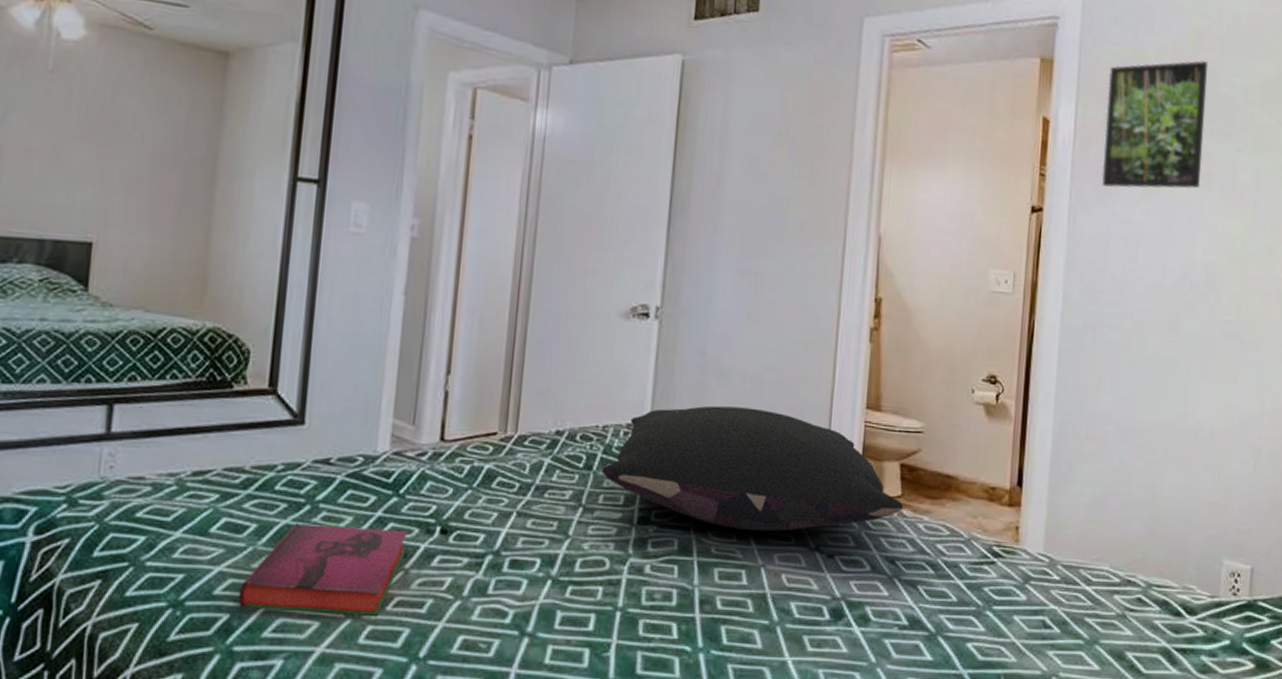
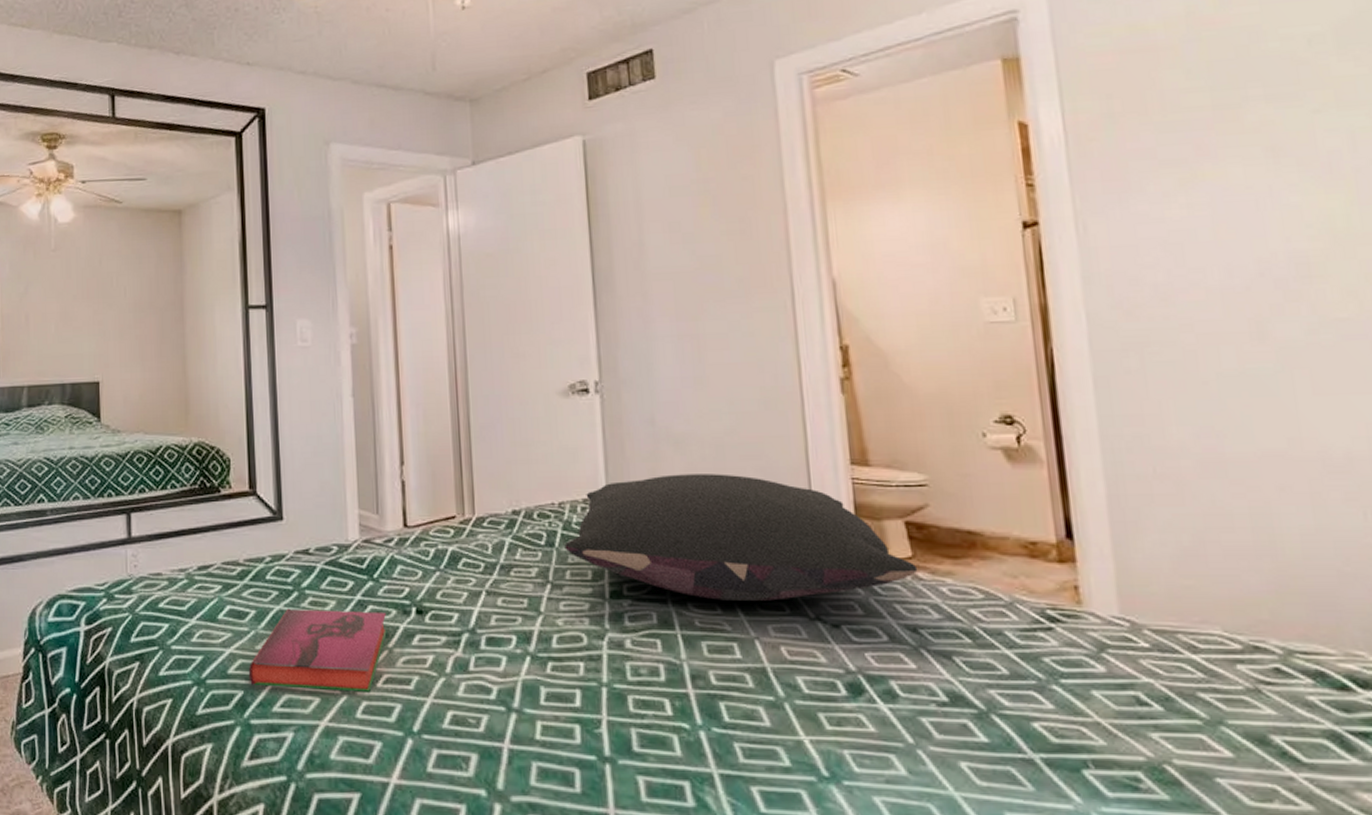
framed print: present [1101,60,1209,189] -> none [1099,17,1263,186]

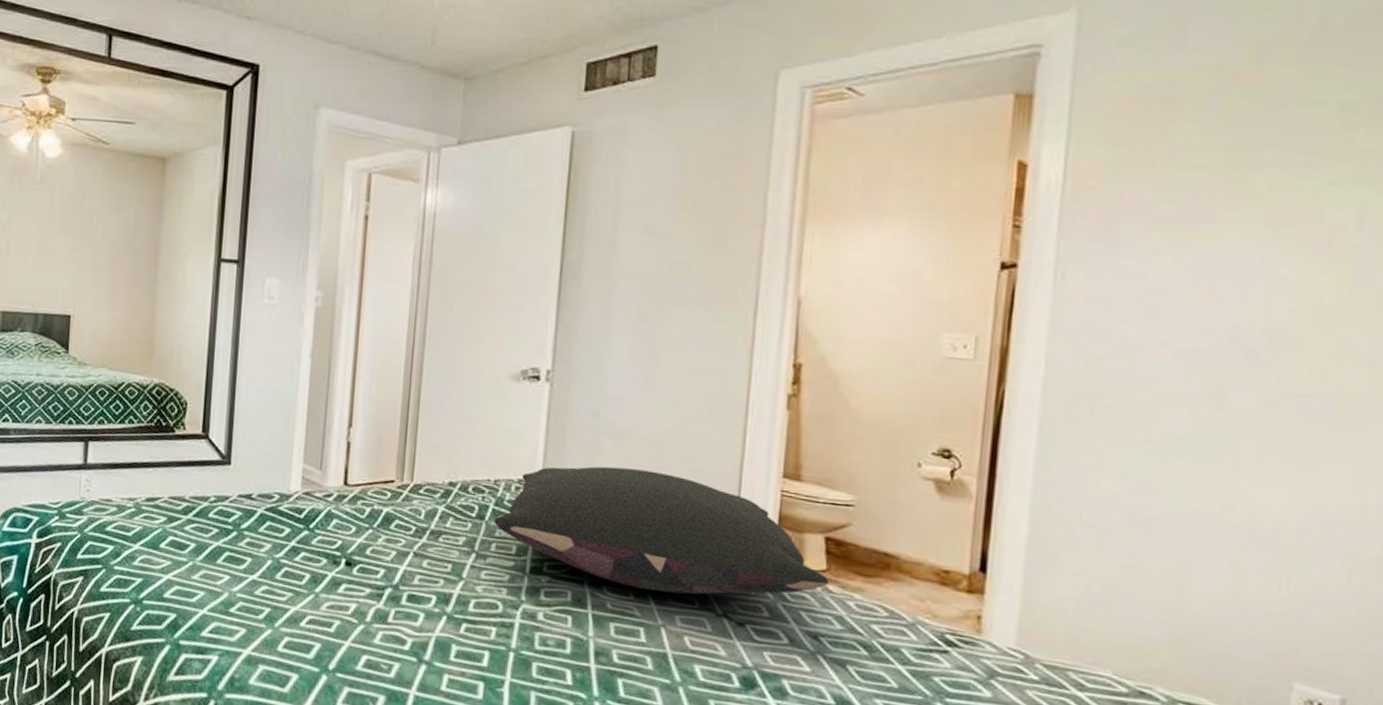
hardback book: present [248,608,387,692] -> none [182,545,317,630]

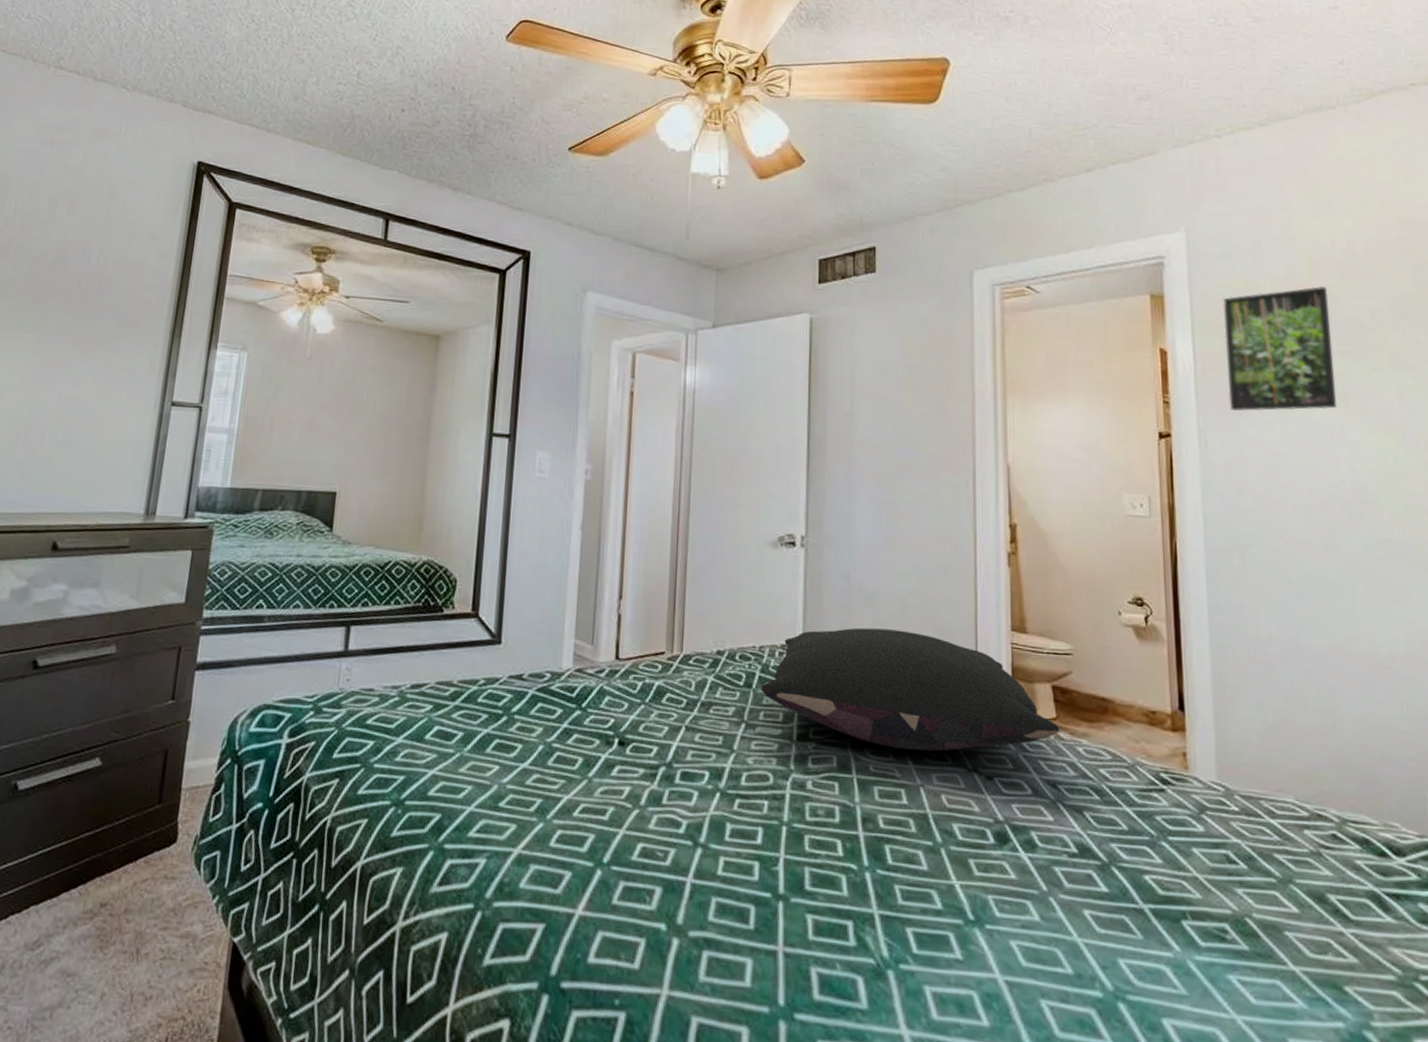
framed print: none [1104,76,1278,238] -> present [1222,285,1338,411]

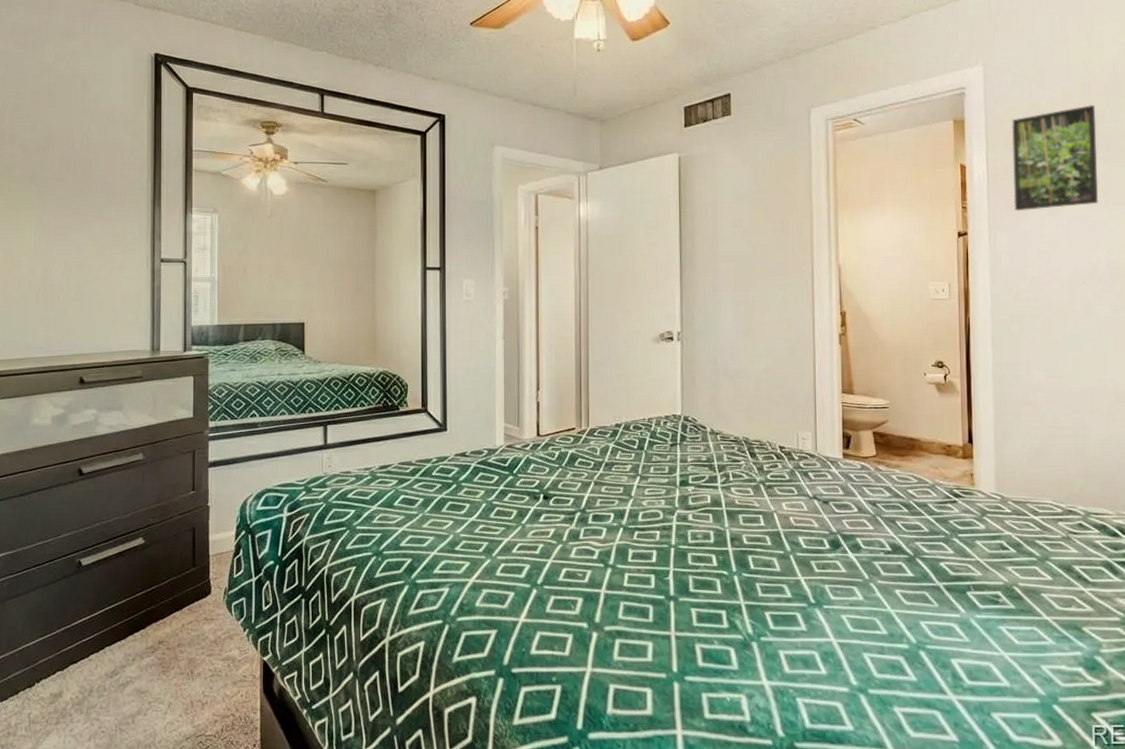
pillow: present [761,627,1060,751] -> none [651,399,879,486]

